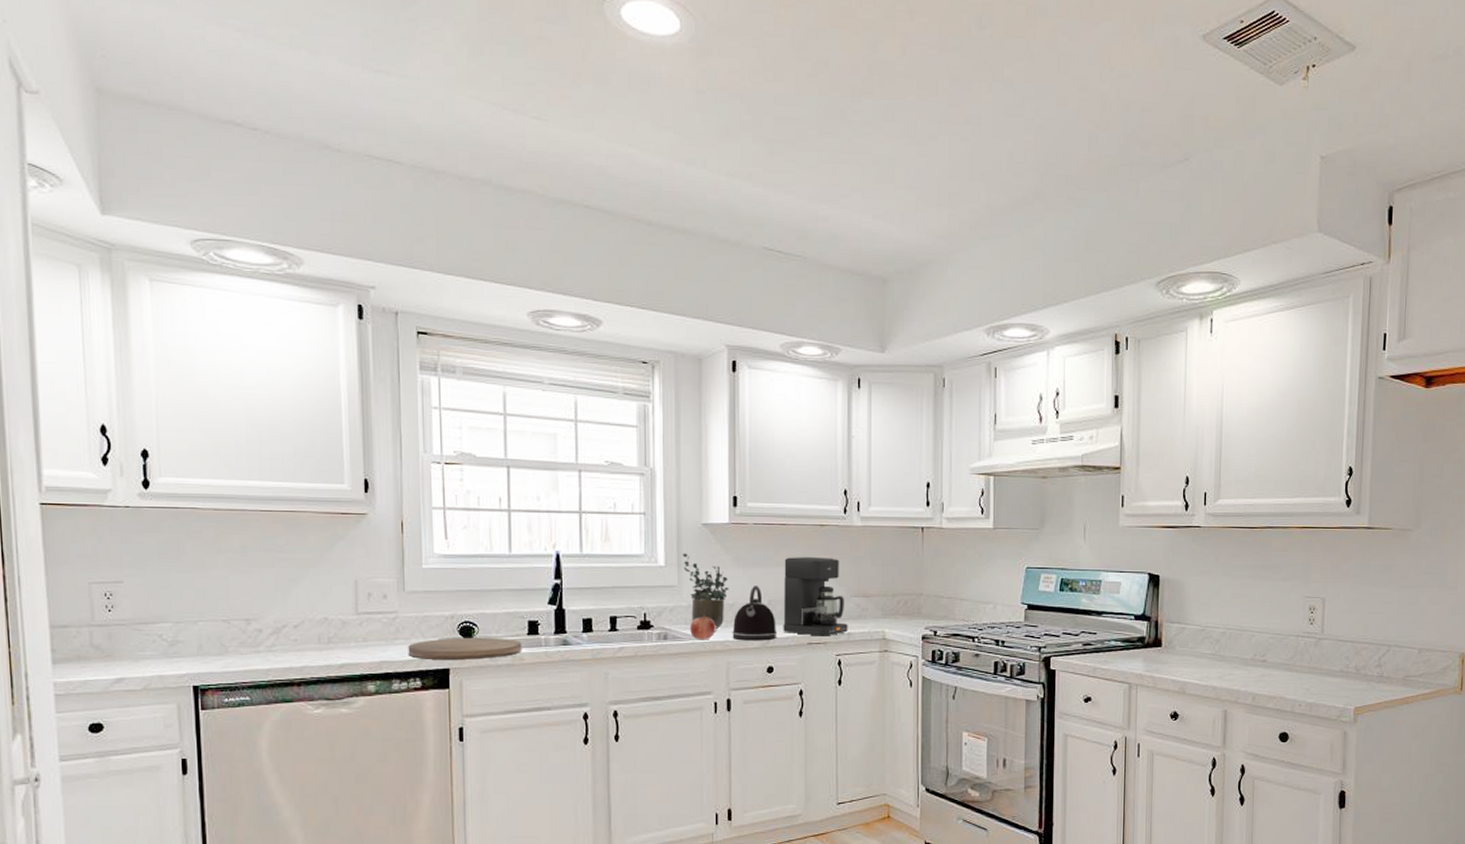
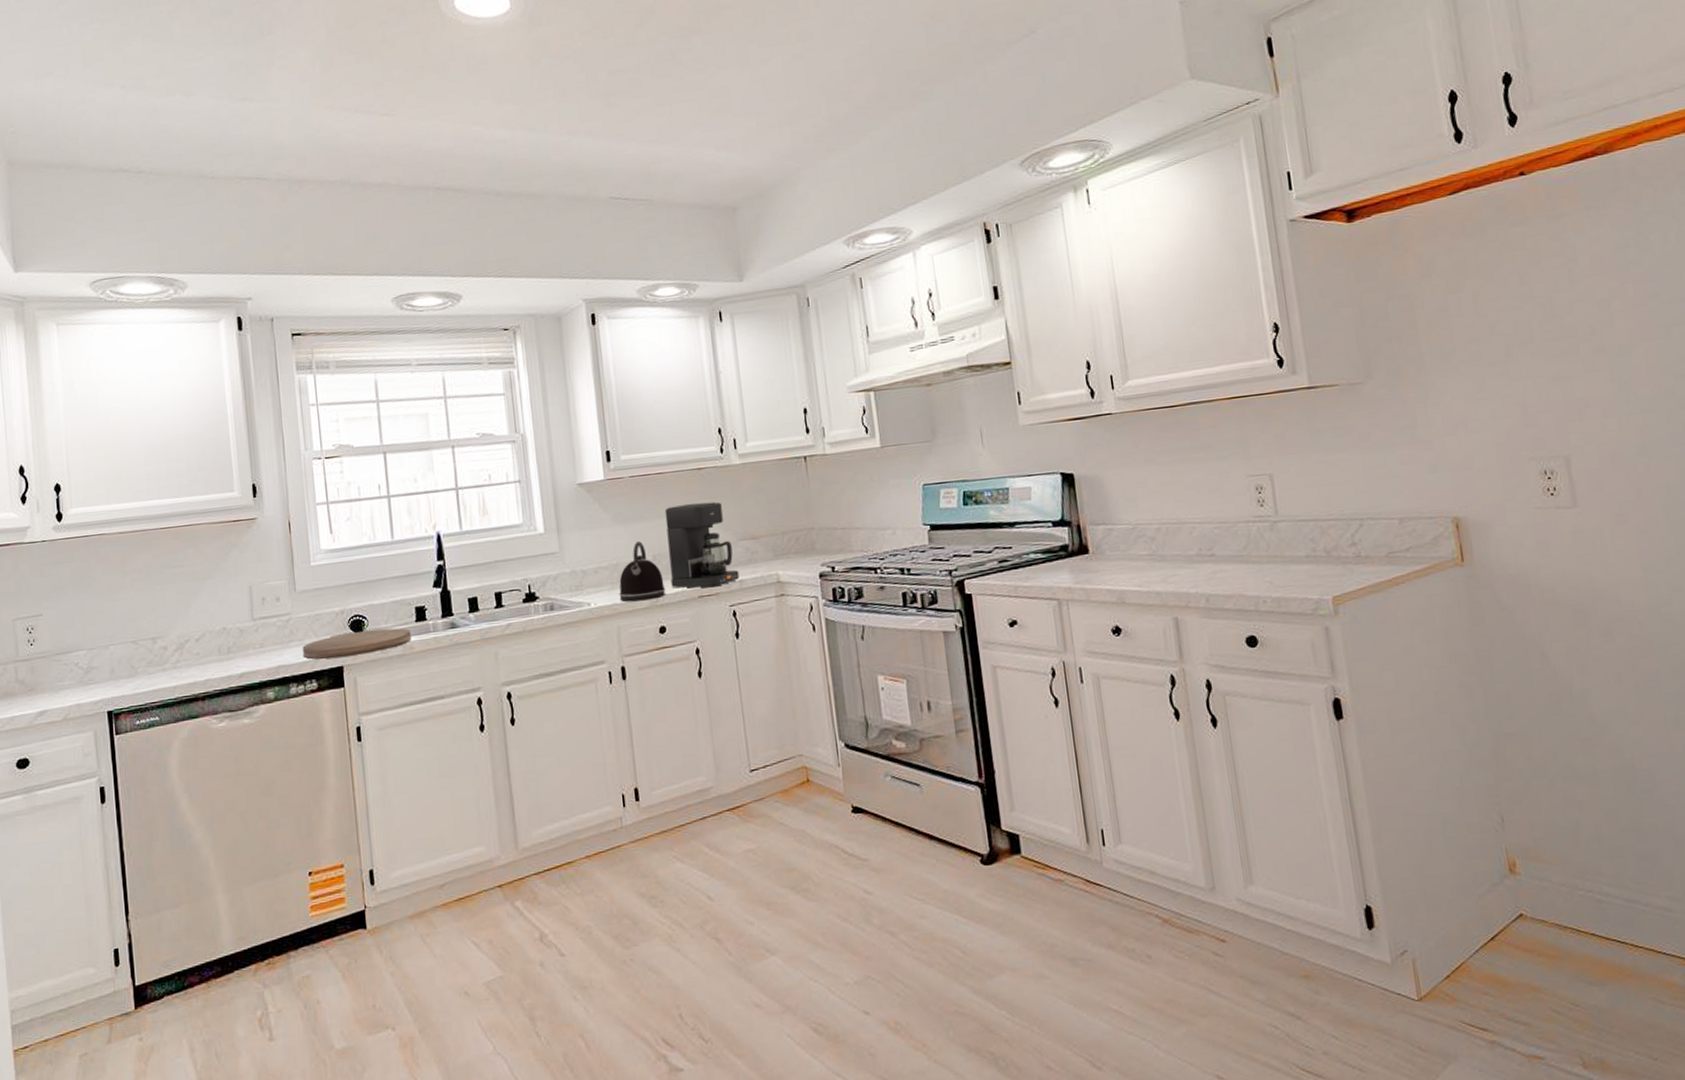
potted plant: present [683,553,729,630] -> none [561,516,612,594]
fruit: present [690,615,716,640] -> none [576,580,602,607]

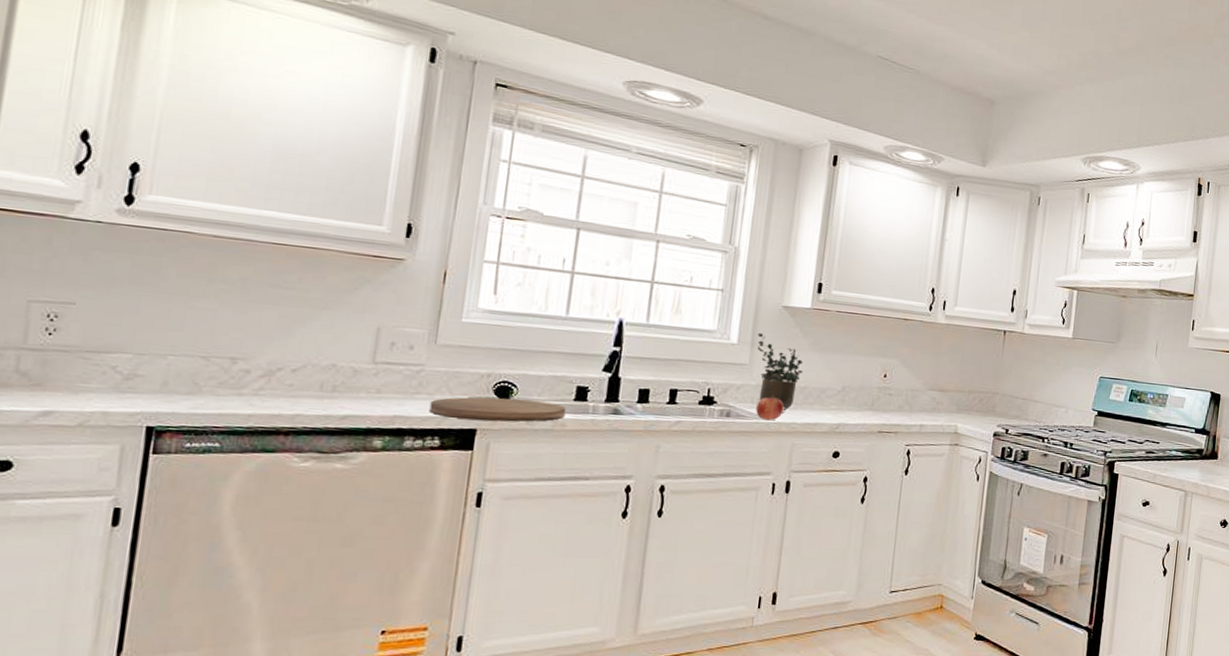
potted plant: none [561,516,612,594] -> present [758,332,803,412]
fruit: none [576,580,602,607] -> present [756,396,784,421]
kettle: present [619,541,666,602] -> none [800,371,848,426]
coffee maker: present [664,501,740,588] -> none [854,346,921,426]

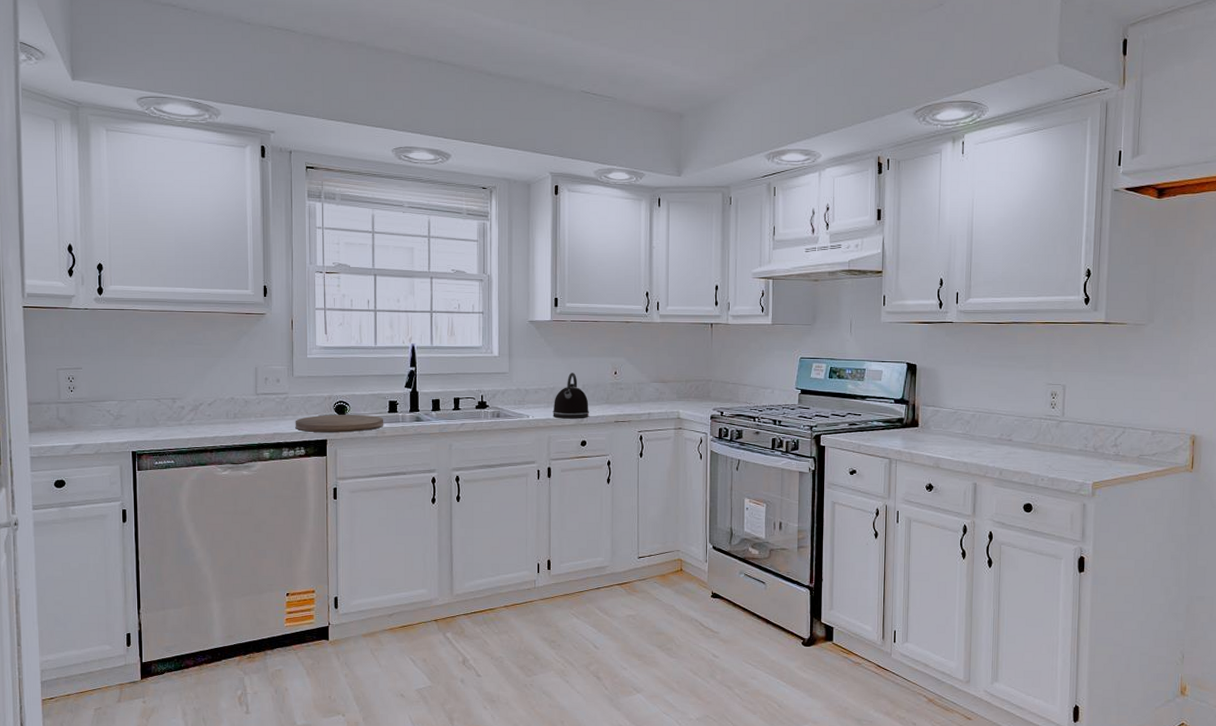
fruit: present [756,396,784,421] -> none [519,397,539,418]
potted plant: present [758,332,803,412] -> none [513,345,551,410]
kettle: none [800,371,848,426] -> present [553,373,590,419]

